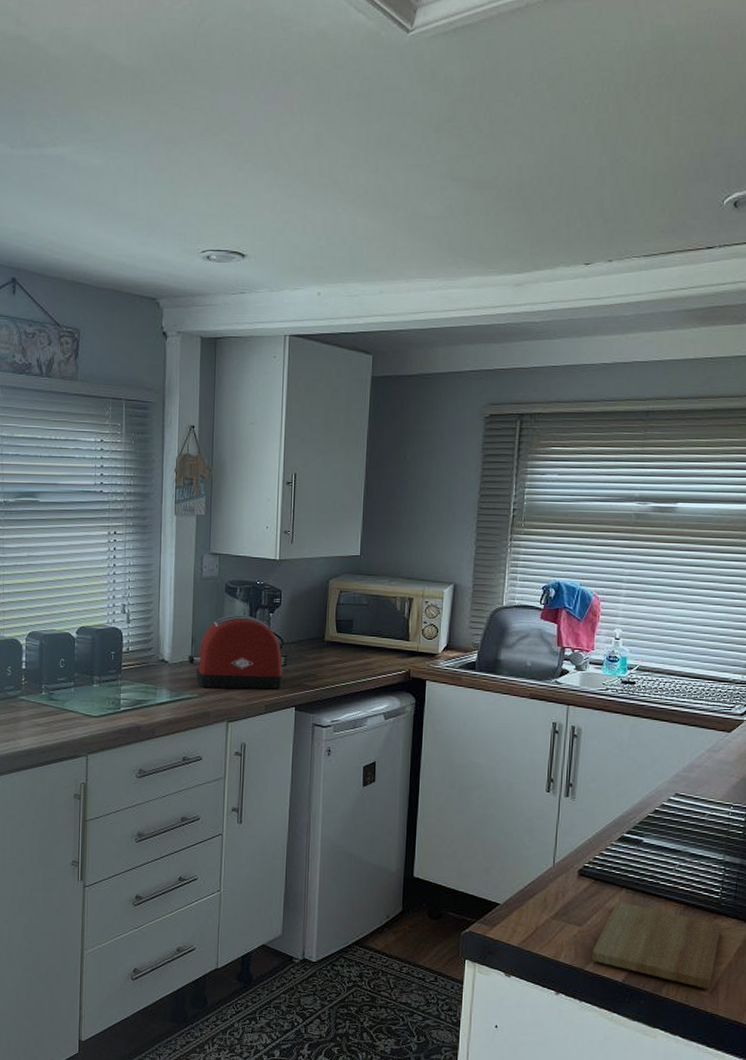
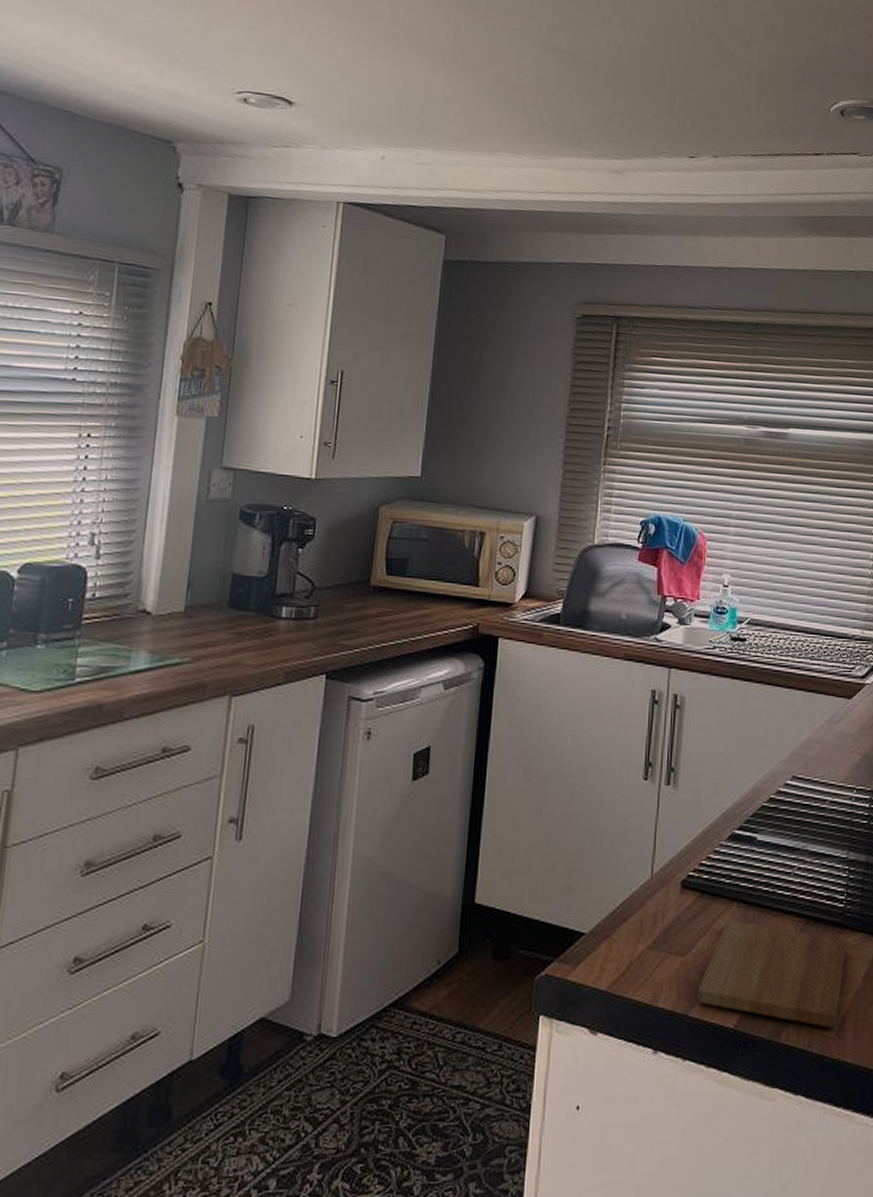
toaster: present [187,615,284,690] -> none [179,549,313,651]

